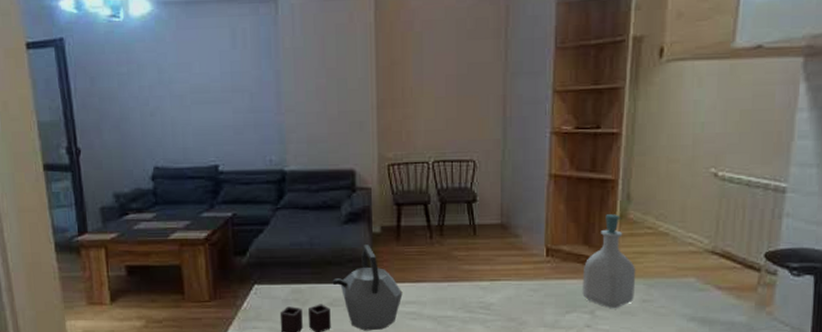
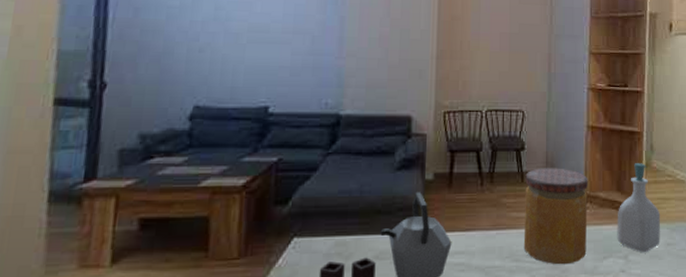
jar: none [477,220,550,318] -> present [523,168,589,265]

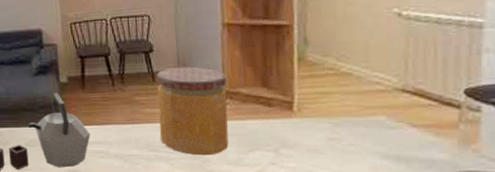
soap bottle: present [617,163,661,253] -> none [263,57,320,147]

